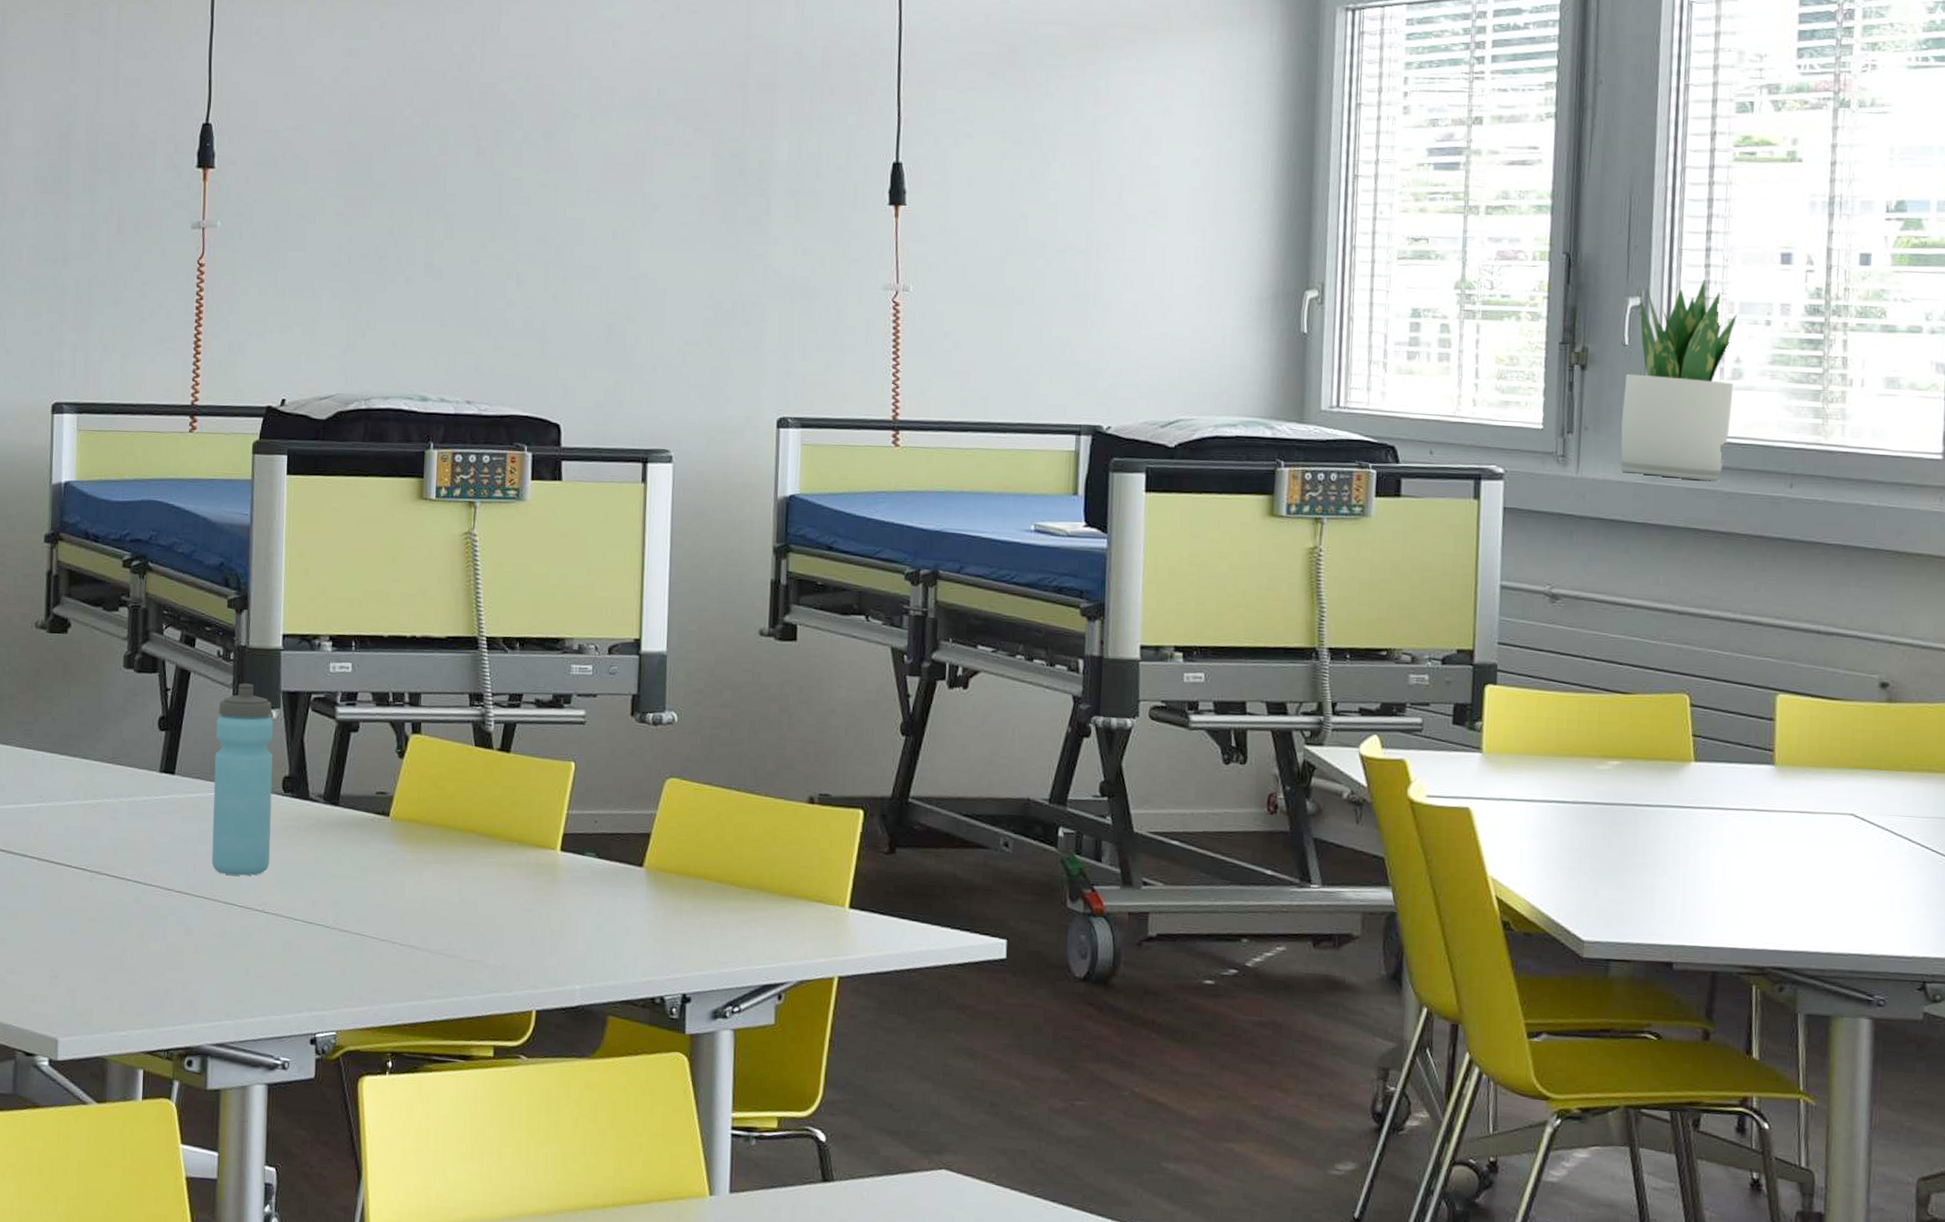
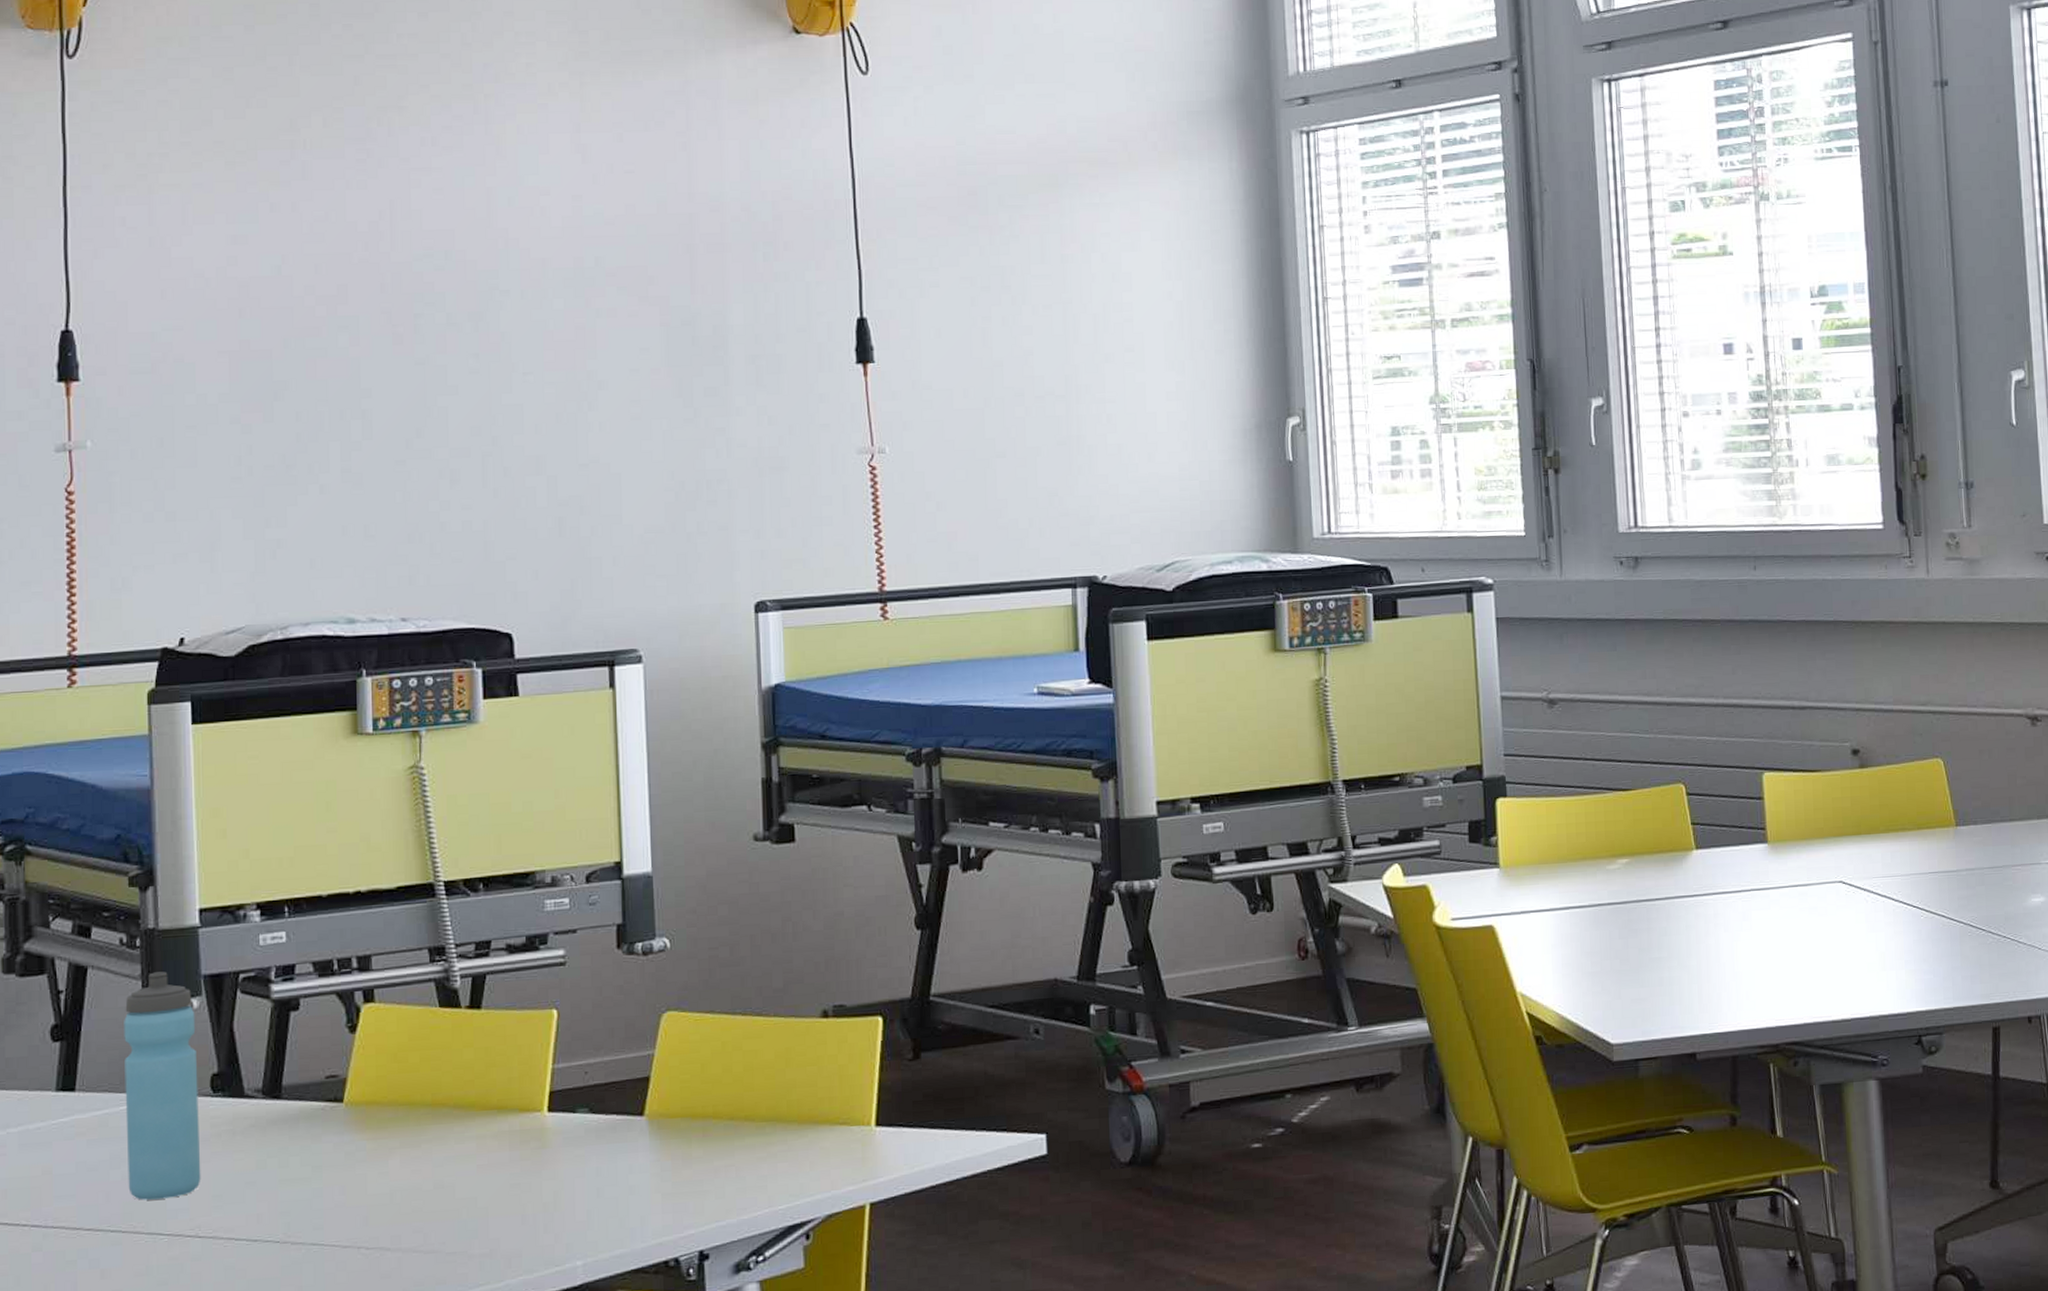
planter: present [1620,279,1737,482] -> none [1596,375,1695,572]

